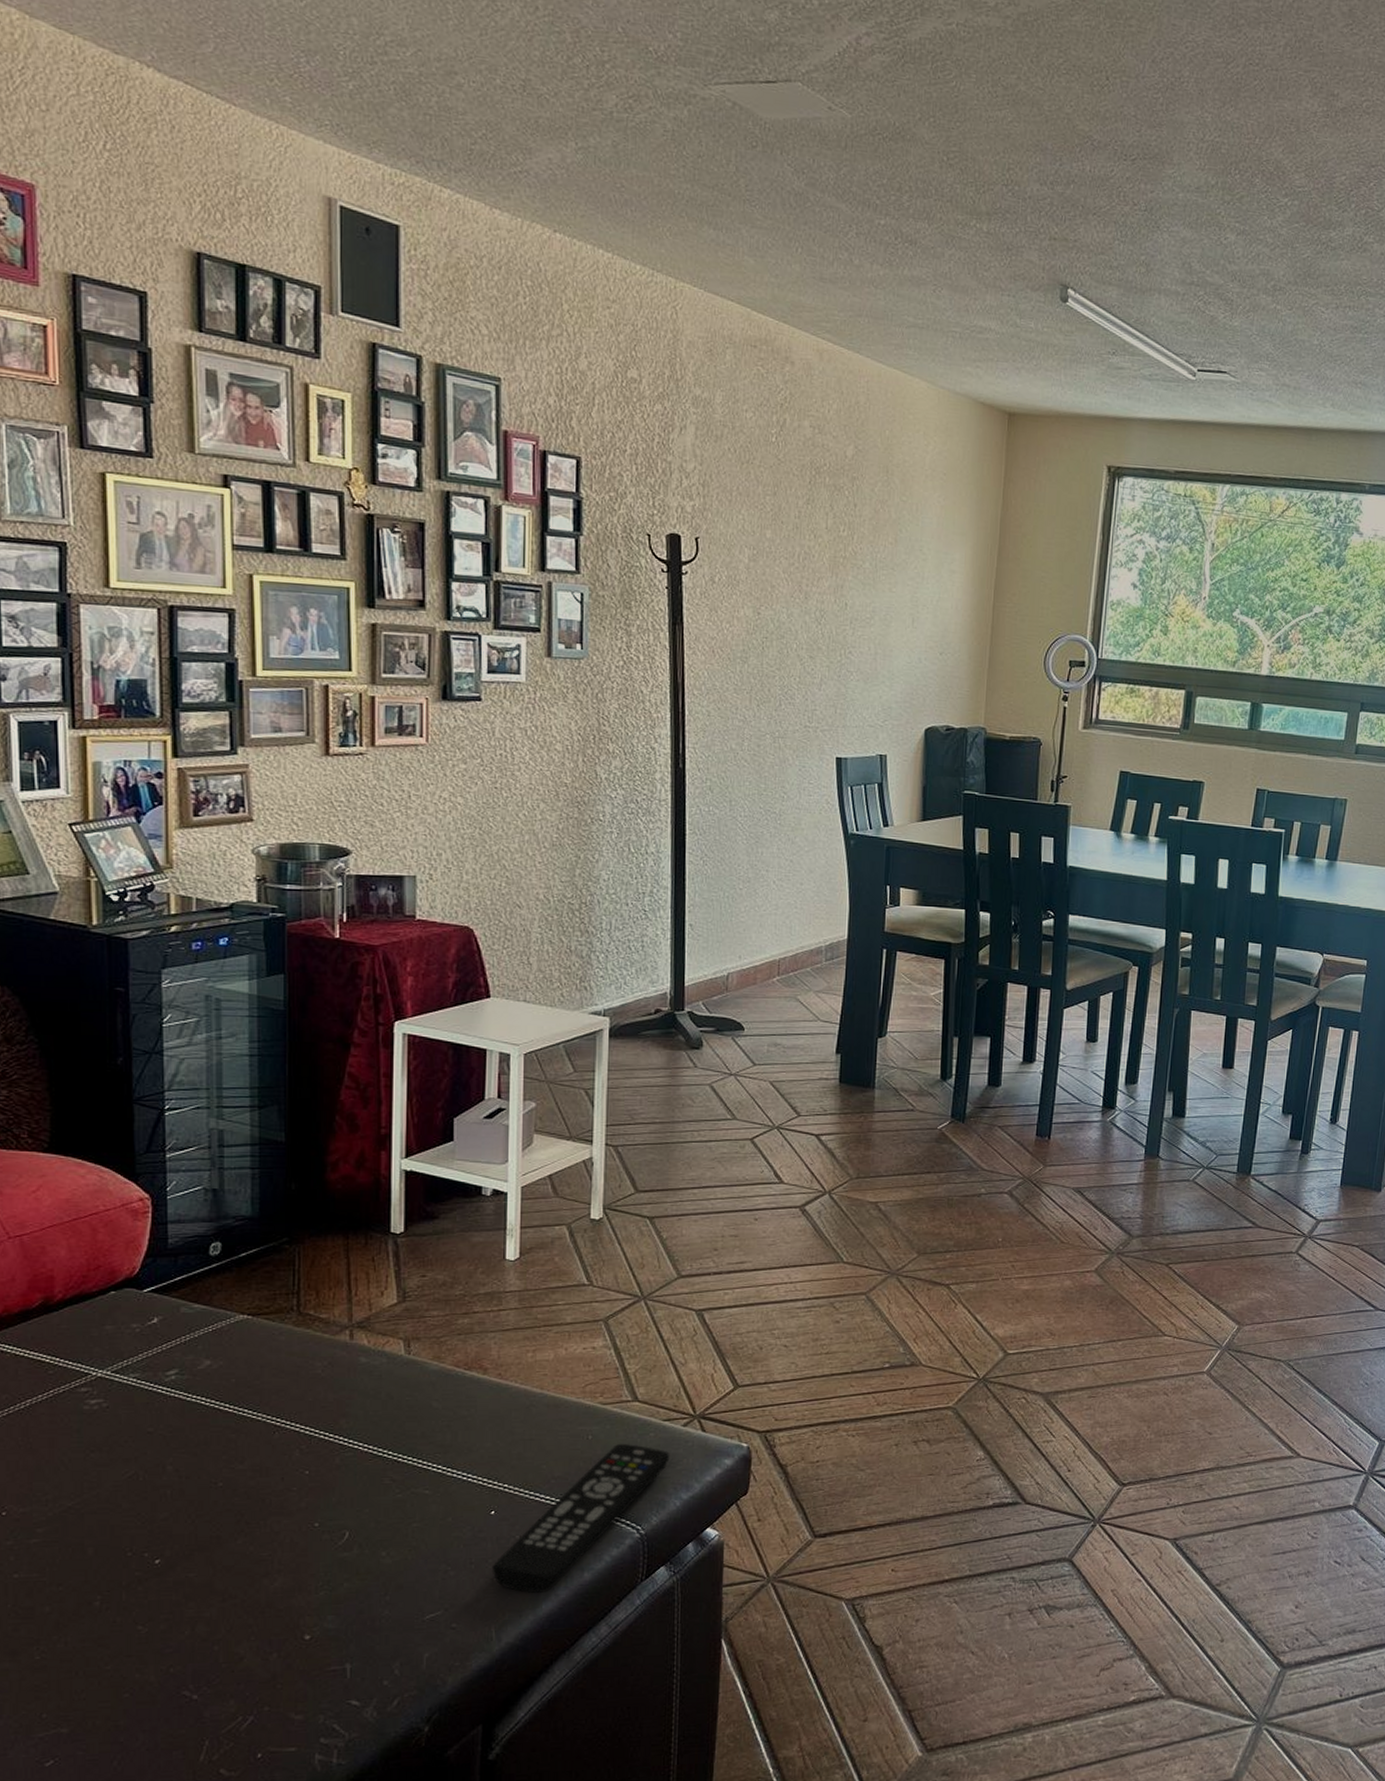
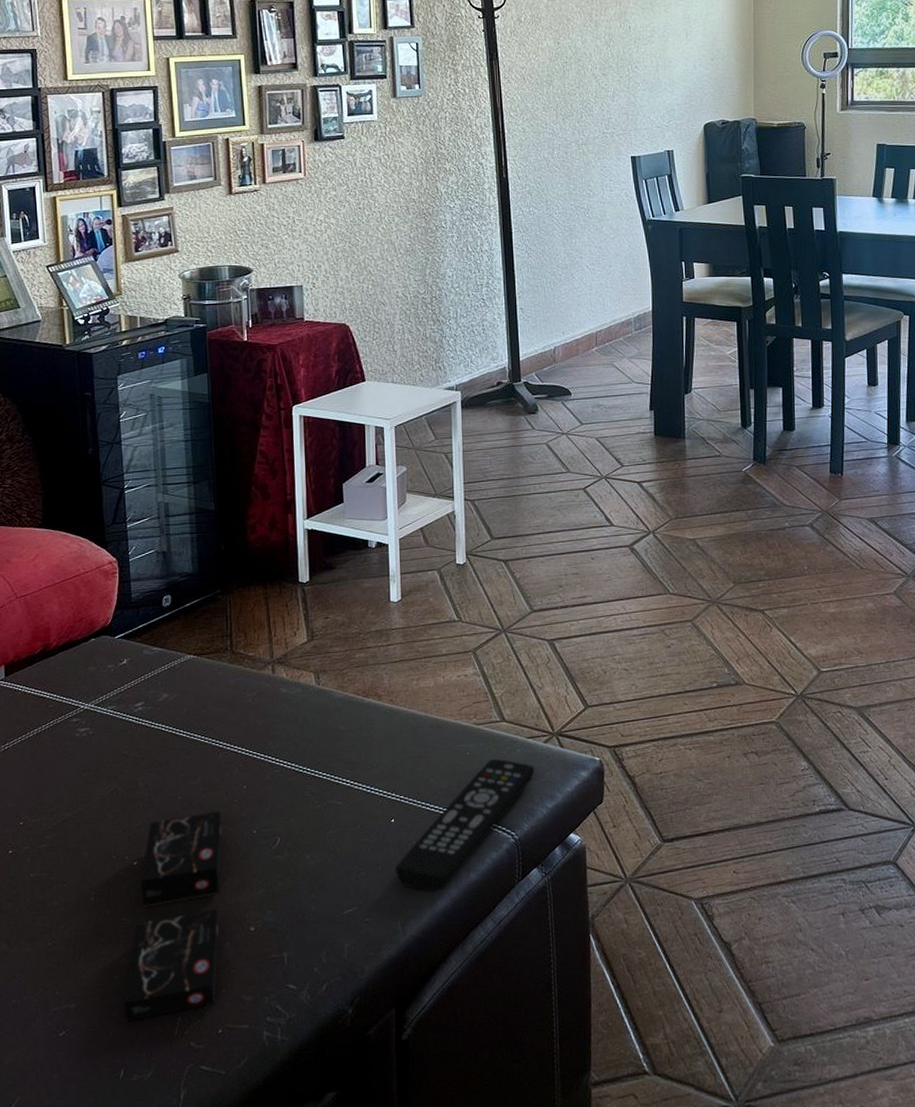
product box: none [133,1500,276,1747] -> present [123,811,223,1022]

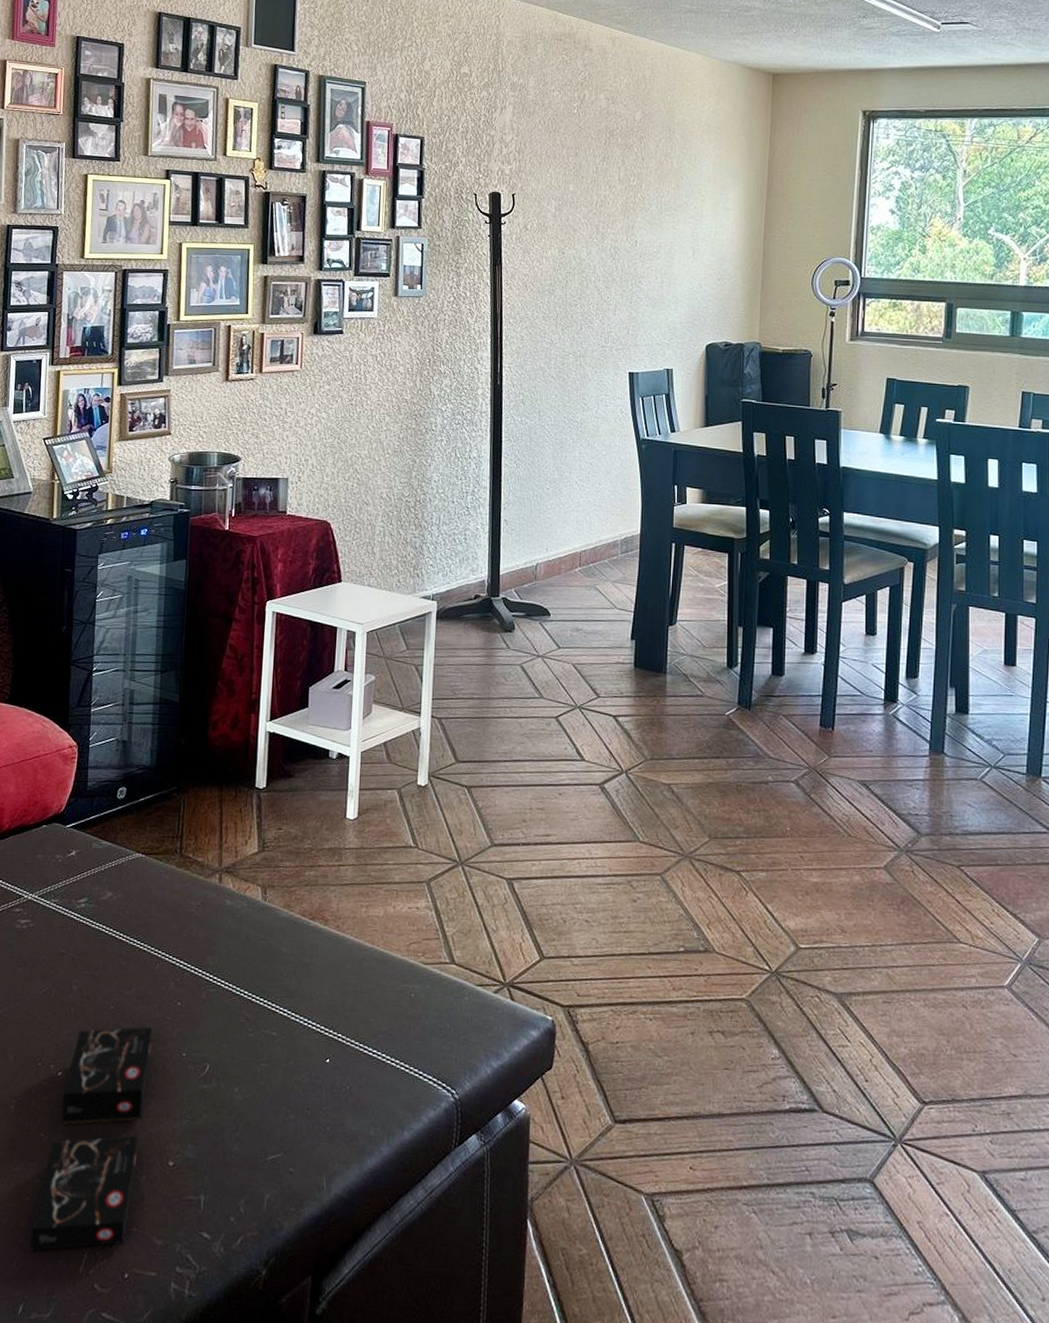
remote control: present [395,758,535,892] -> none [325,1004,482,1148]

